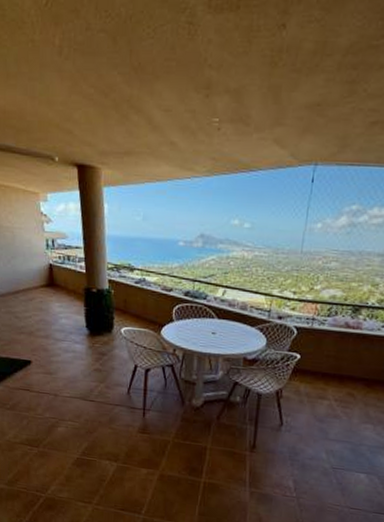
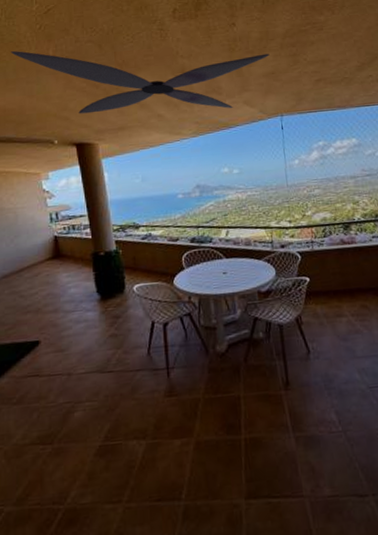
ceiling fan: none [13,34,321,146] -> present [11,51,270,114]

